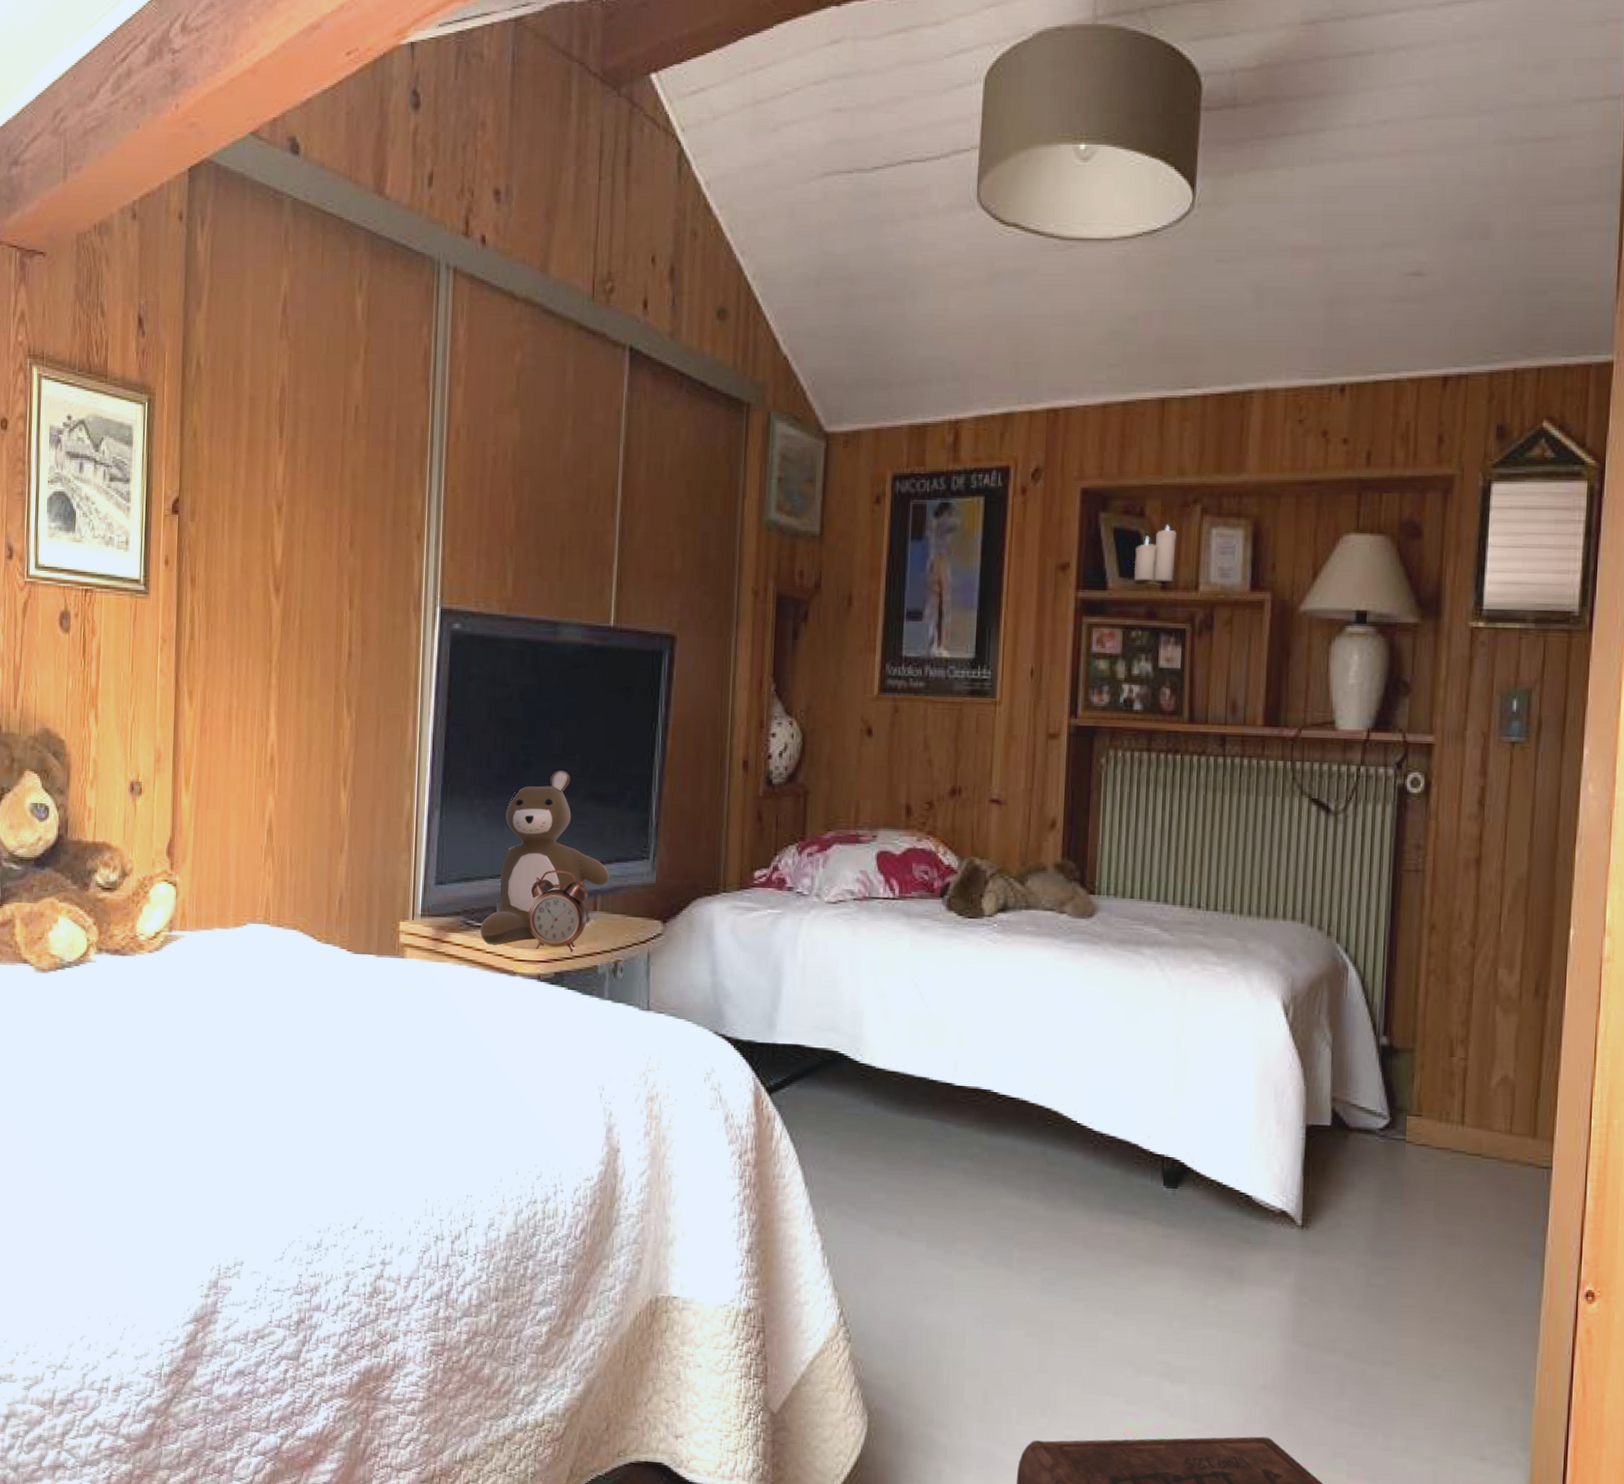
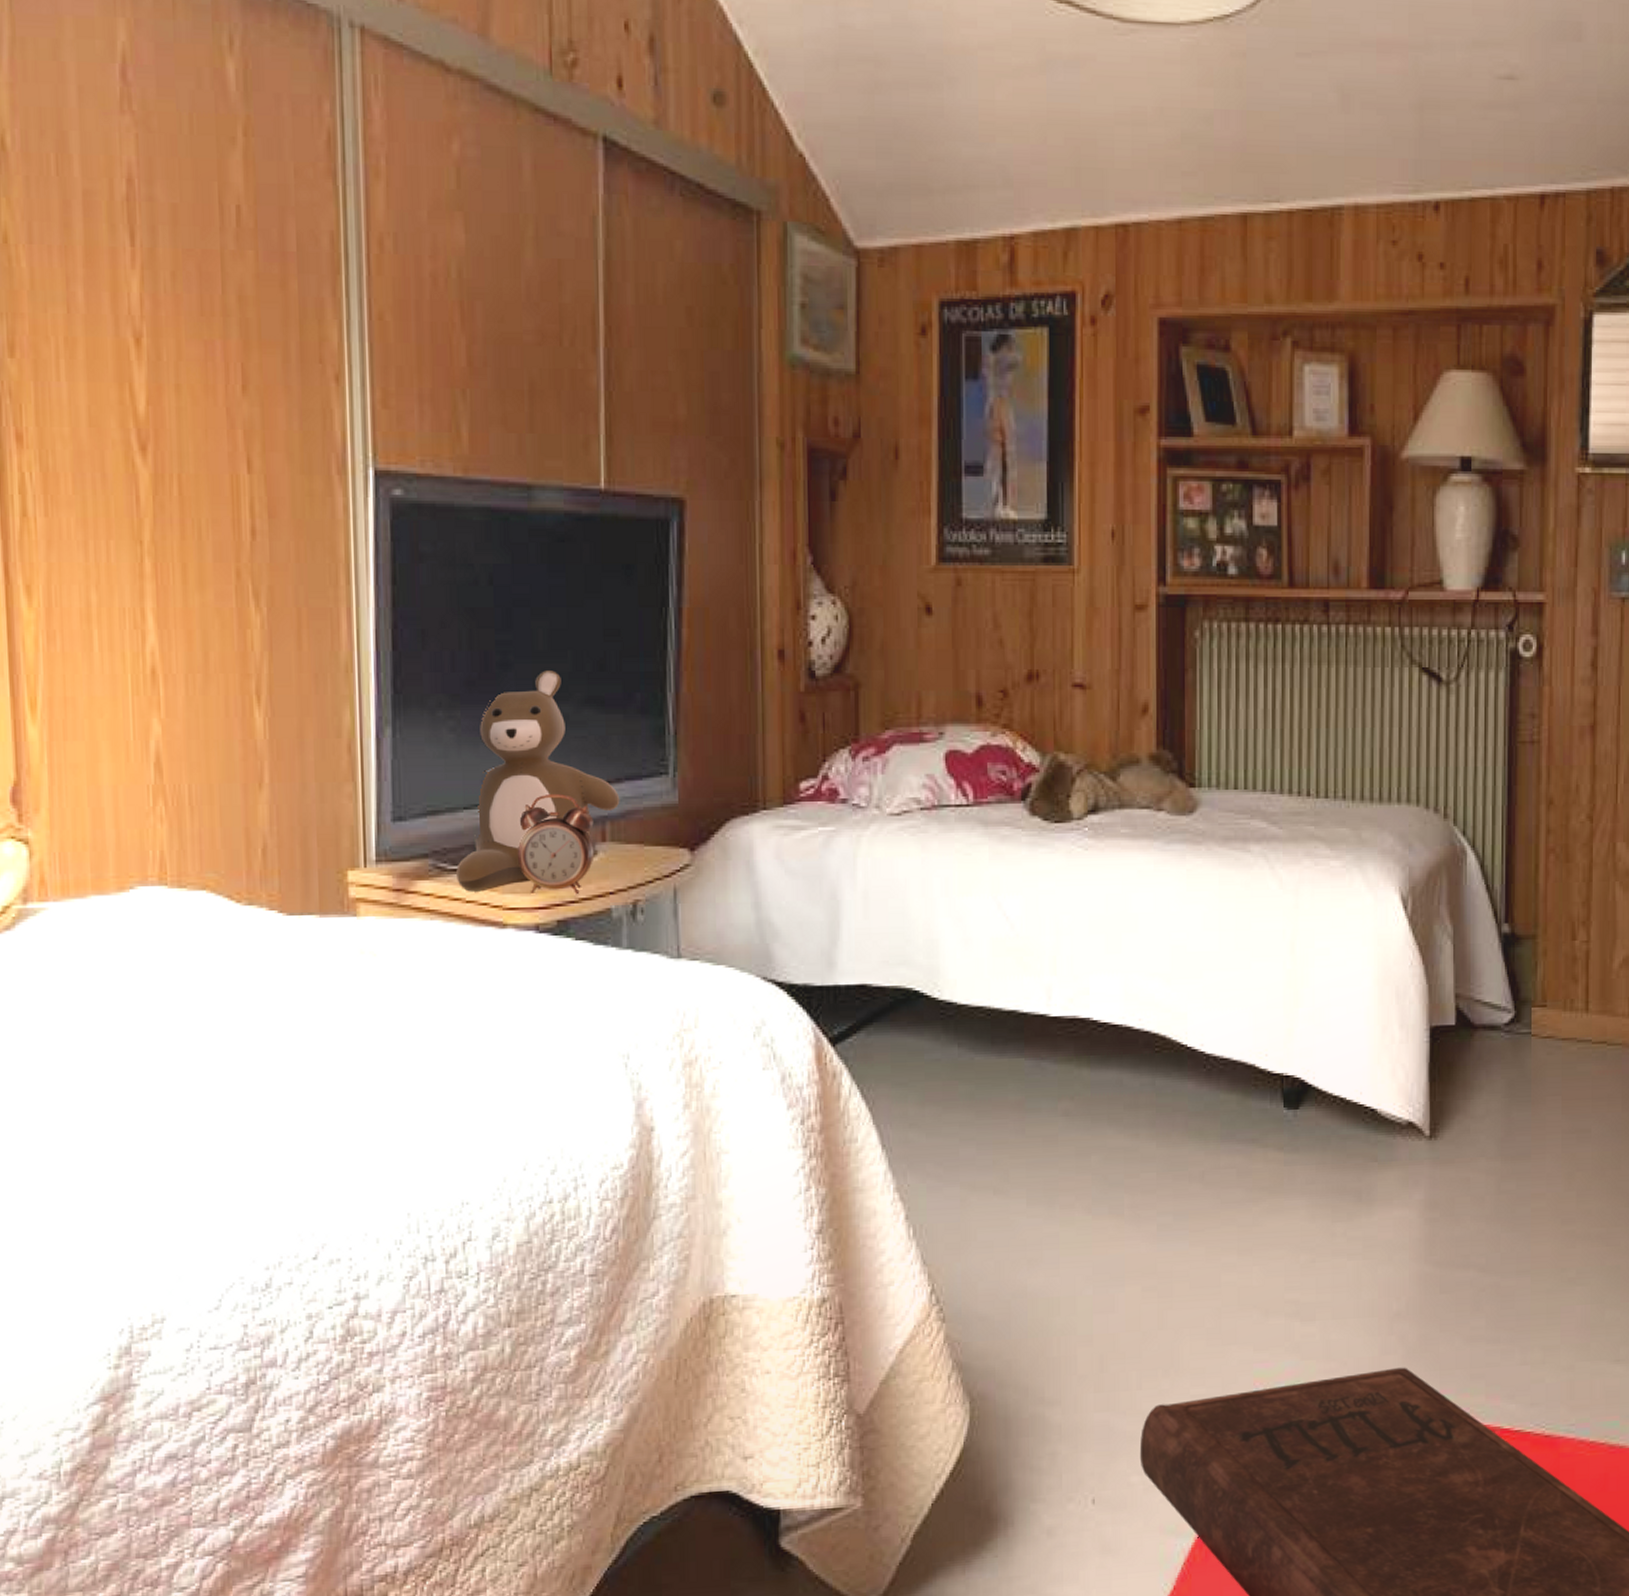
candle: present [1133,524,1177,584] -> none [1221,360,1266,429]

